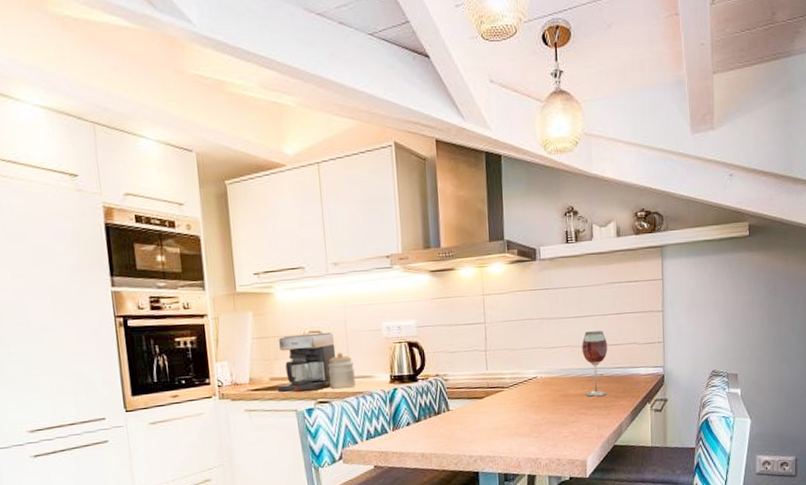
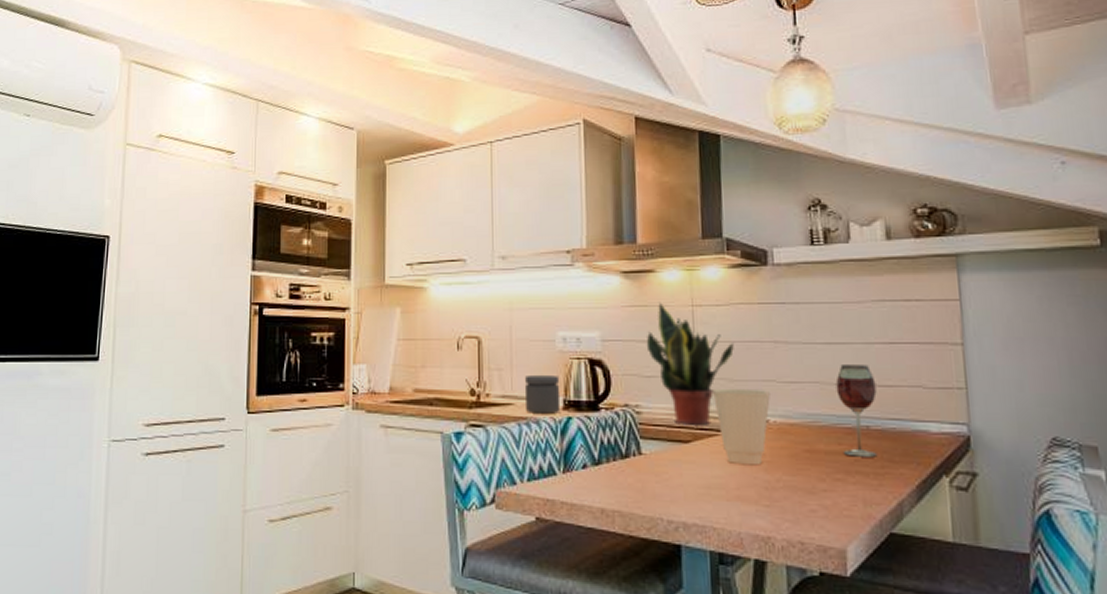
coffee maker: present [277,332,336,393] -> none [421,338,496,411]
jar: present [328,352,356,390] -> none [485,364,519,411]
jar: none [360,357,389,388] -> present [525,374,561,414]
potted plant: none [450,293,513,386] -> present [646,302,734,425]
cup: none [499,355,538,411] -> present [713,390,770,466]

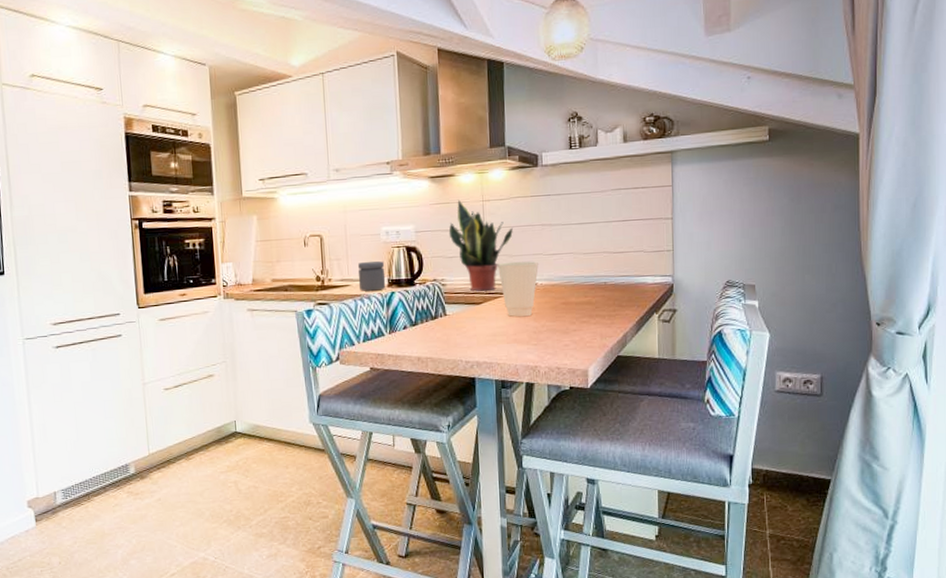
wineglass: present [835,365,878,457] -> none [584,238,612,305]

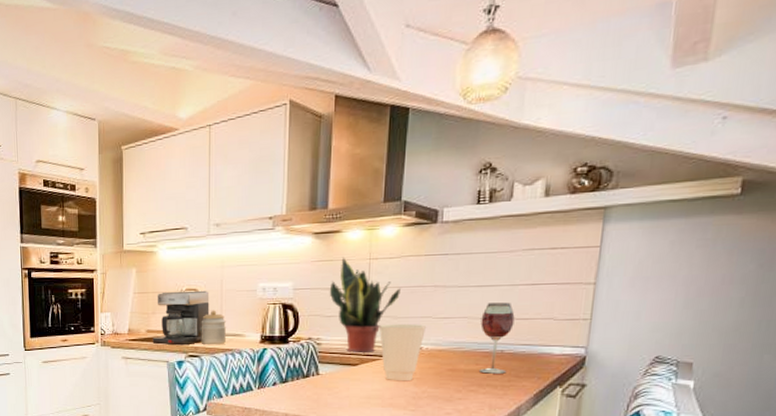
coffee maker: none [278,236,335,294] -> present [152,290,210,346]
jar: none [327,255,355,292] -> present [201,310,227,345]
jar: present [358,261,386,291] -> none [232,316,259,346]
wineglass: none [584,238,612,305] -> present [478,302,515,374]

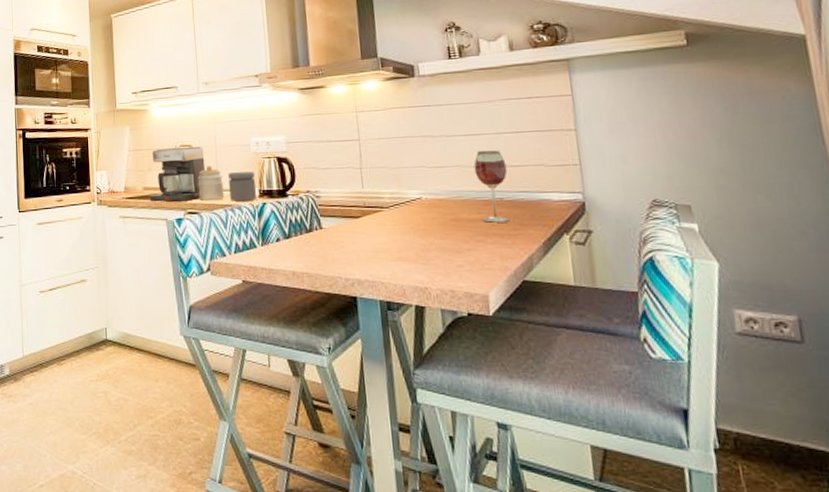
jar: none [232,316,259,346] -> present [228,171,257,202]
potted plant: present [329,257,401,352] -> none [321,110,391,205]
cup: present [380,324,426,381] -> none [376,174,422,234]

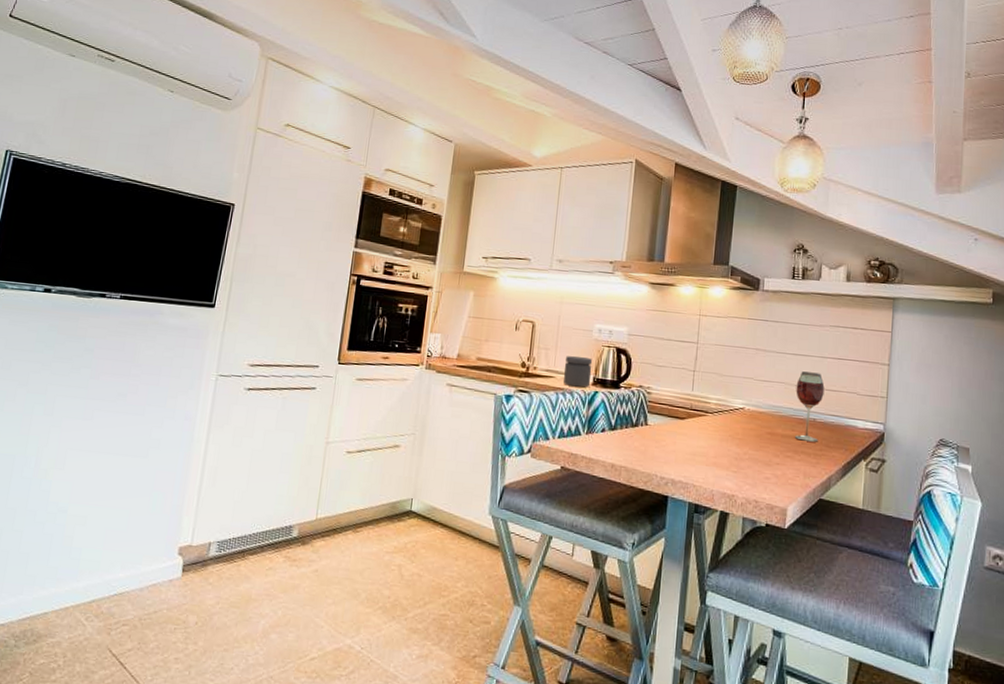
coffee maker: present [149,146,205,203] -> none [481,320,546,379]
jar: present [197,165,225,201] -> none [532,345,560,383]

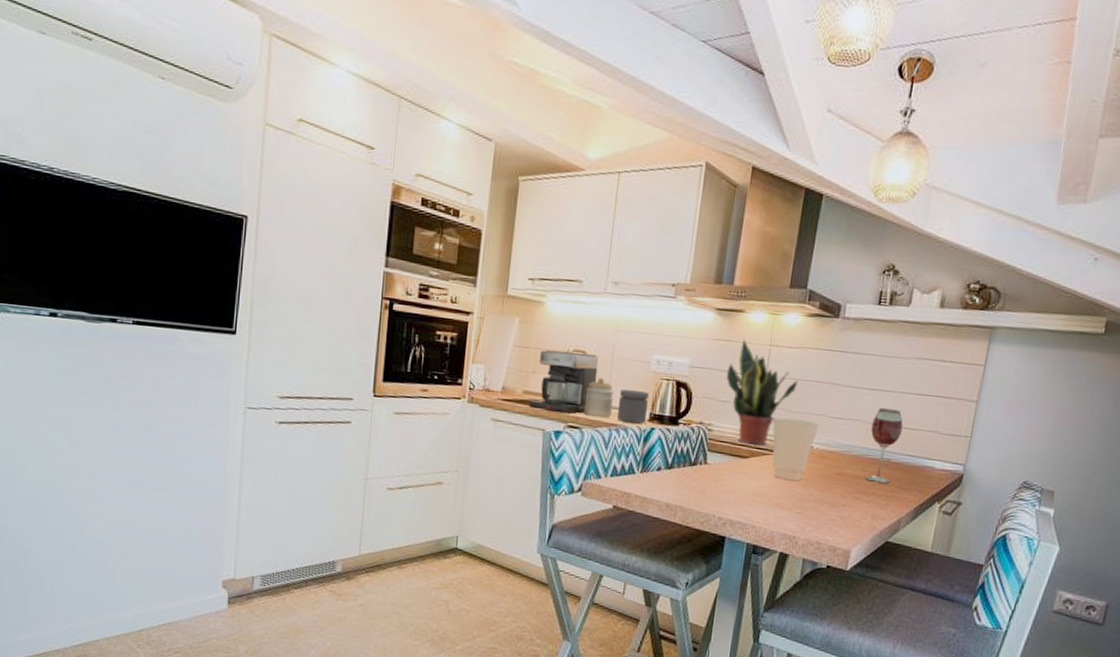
coffee maker: none [481,320,546,379] -> present [528,350,599,414]
jar: none [532,345,560,383] -> present [583,377,614,418]
potted plant: none [661,309,726,407] -> present [726,339,798,446]
cup: none [706,381,748,441] -> present [772,418,819,482]

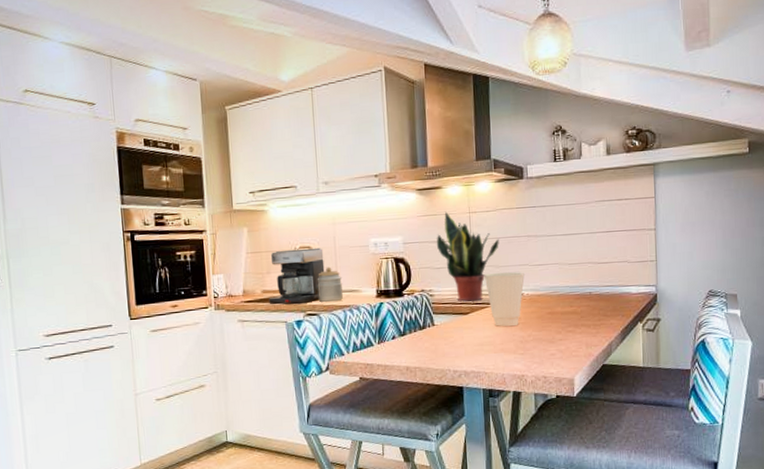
jar: present [617,389,650,424] -> none [347,272,375,302]
wineglass: present [865,408,903,484] -> none [569,248,597,315]

